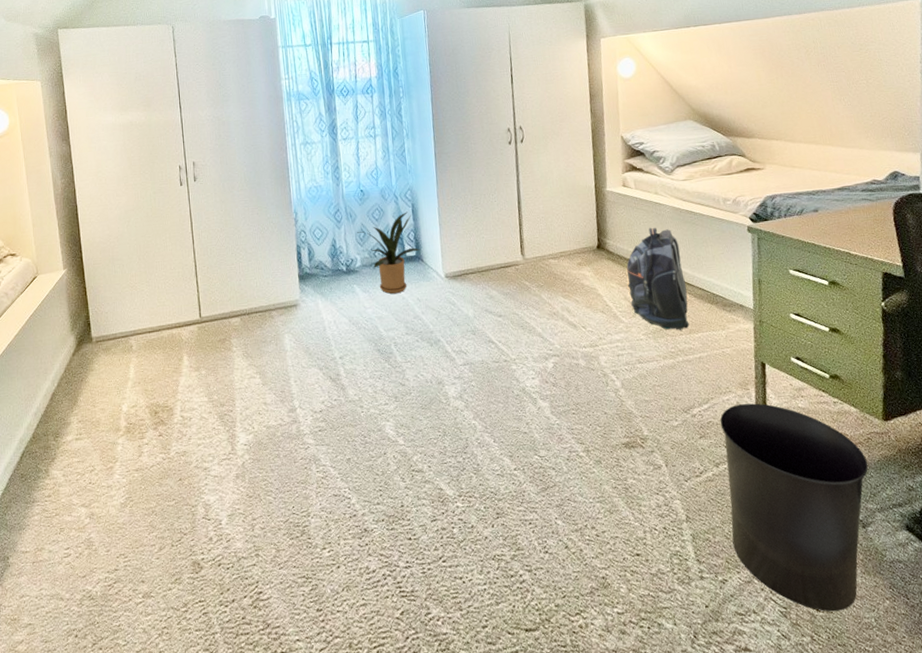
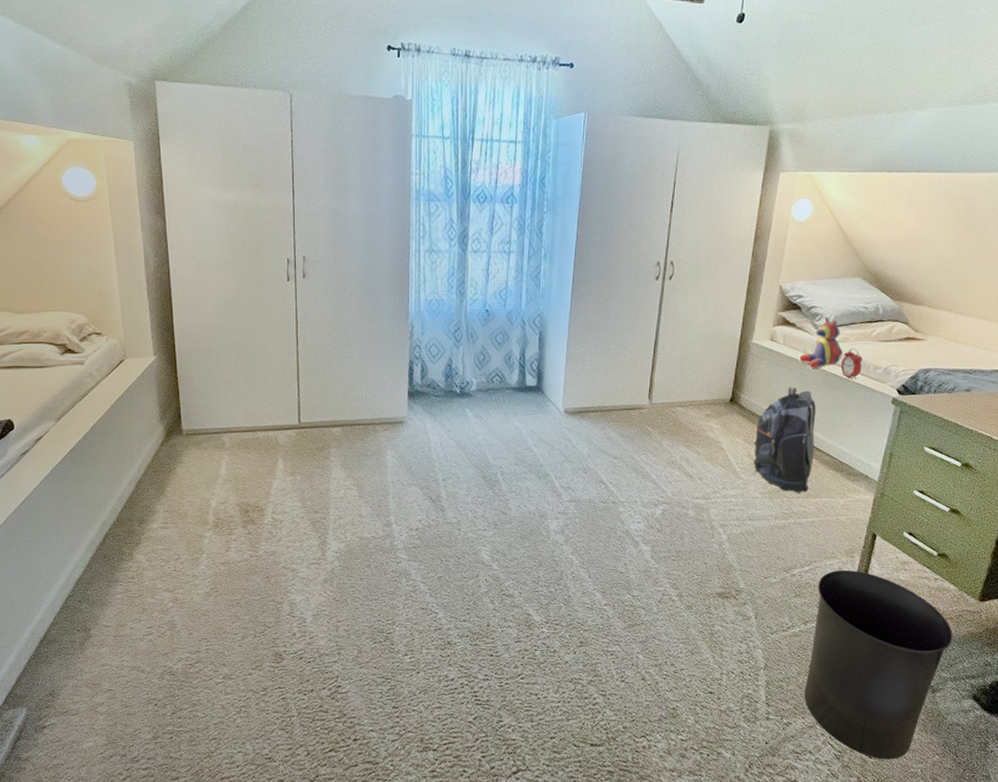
house plant: present [357,212,420,294] -> none [476,339,542,422]
stuffed animal: none [653,158,692,209] -> present [799,316,843,369]
alarm clock: none [692,184,713,213] -> present [840,347,863,379]

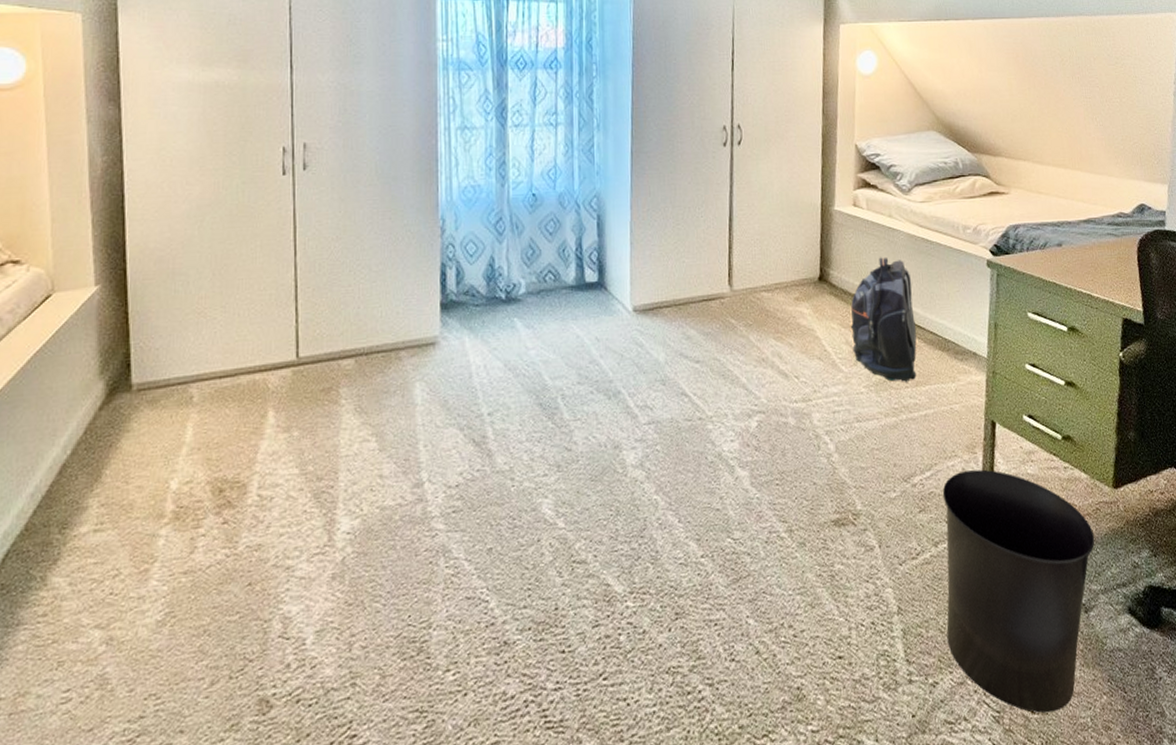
stuffed animal: present [799,316,843,369] -> none [886,175,929,235]
alarm clock: present [840,347,863,379] -> none [929,207,952,242]

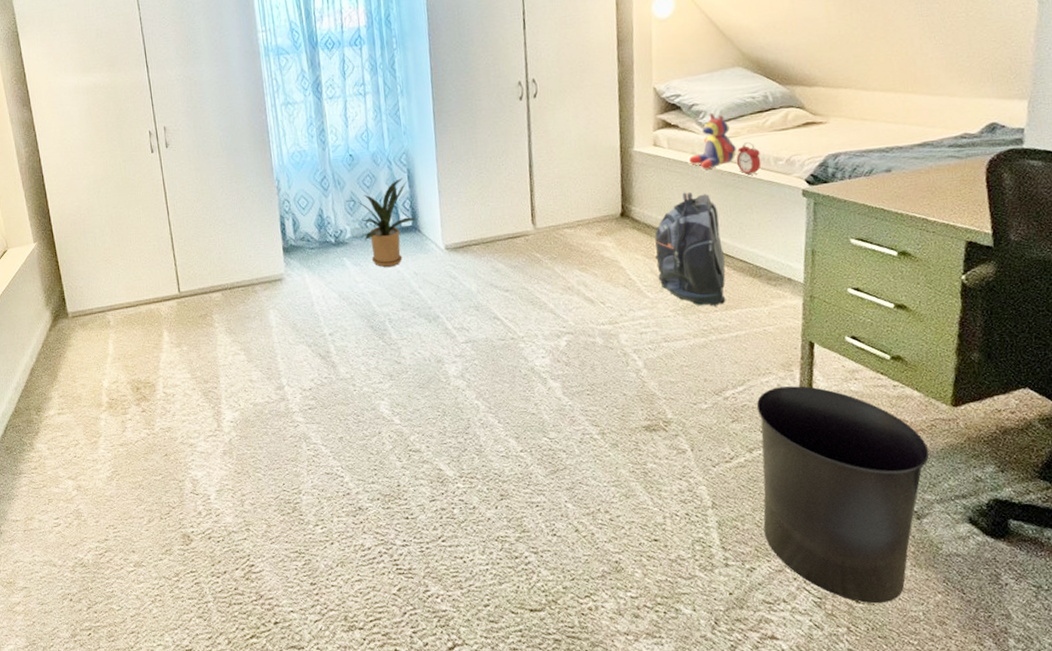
house plant: none [523,225,604,331] -> present [346,178,417,267]
stuffed animal: none [886,175,929,235] -> present [689,112,736,170]
alarm clock: none [929,207,952,242] -> present [736,141,762,175]

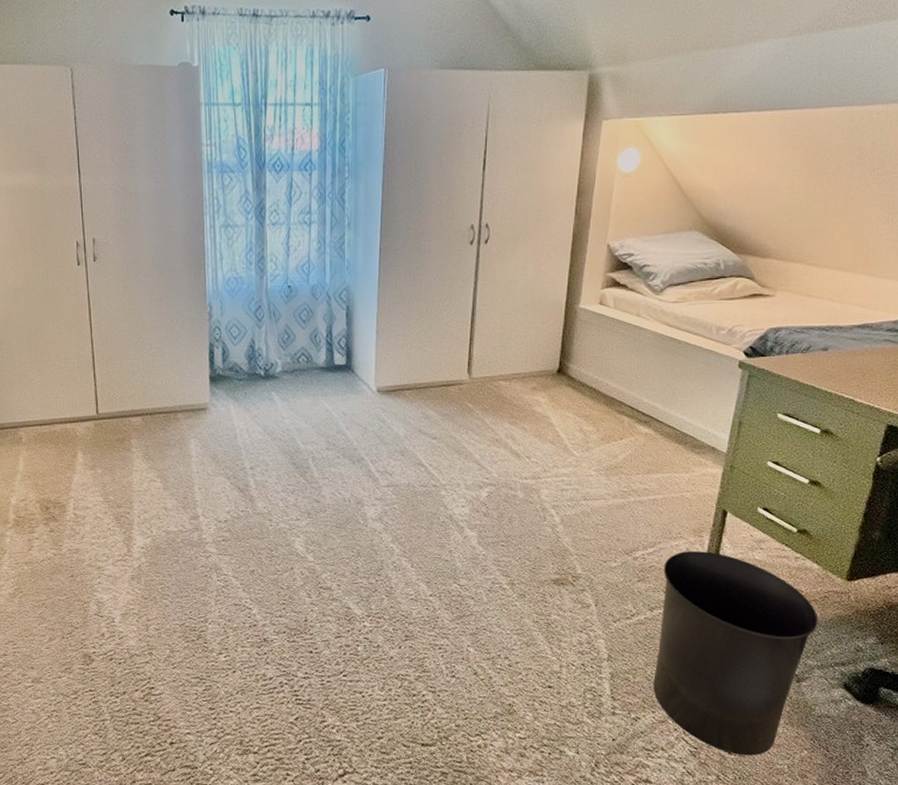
house plant: present [346,178,417,267] -> none [280,314,352,404]
backpack: present [654,191,726,306] -> none [585,354,654,469]
stuffed animal: present [689,112,736,170] -> none [633,275,681,334]
alarm clock: present [736,141,762,175] -> none [679,308,704,342]

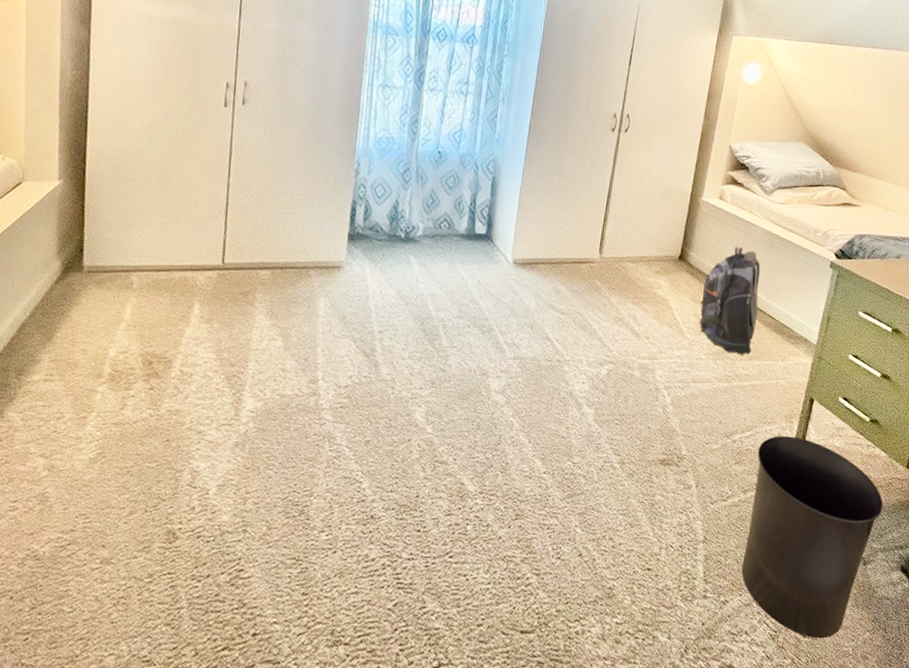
backpack: none [585,354,654,469] -> present [699,246,761,355]

